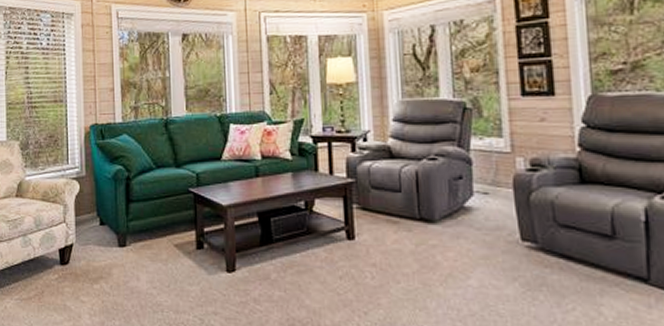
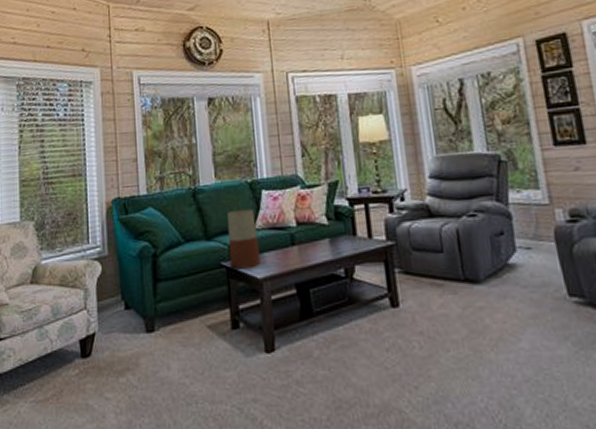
vase: none [195,140,226,196] -> present [226,208,261,270]

